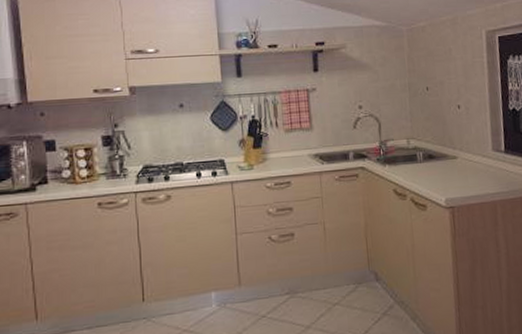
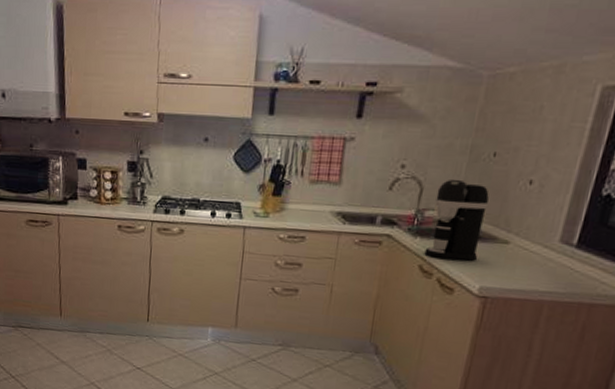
coffee maker: none [392,111,437,181] -> present [424,178,489,261]

